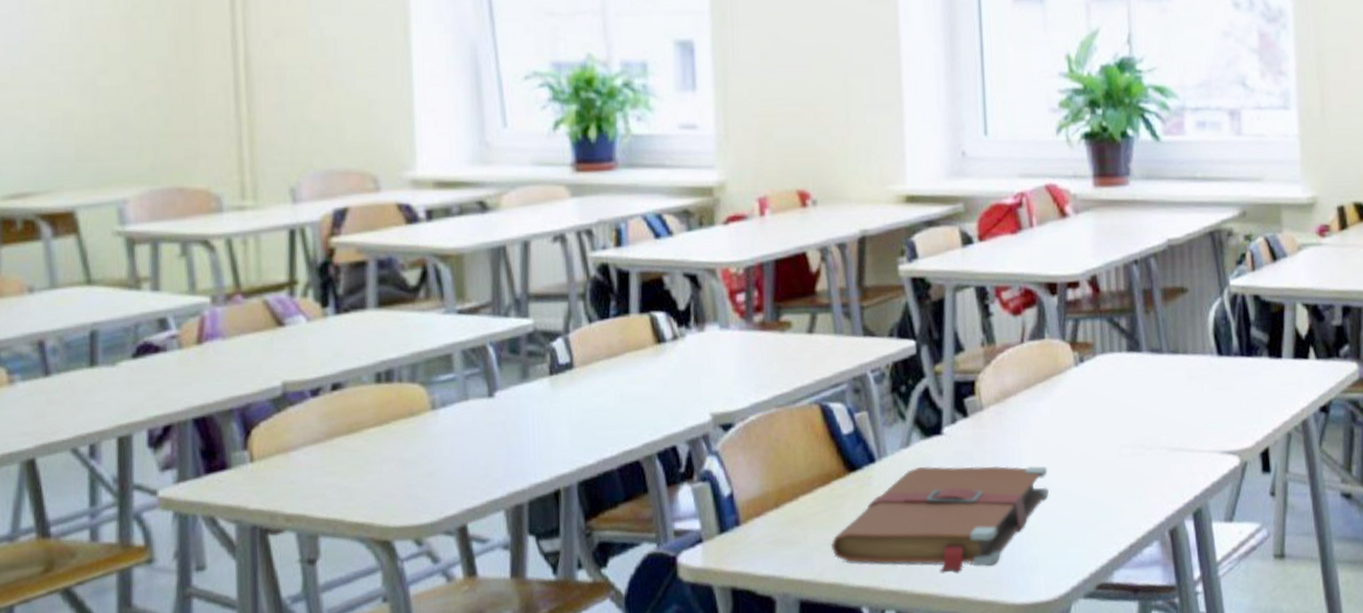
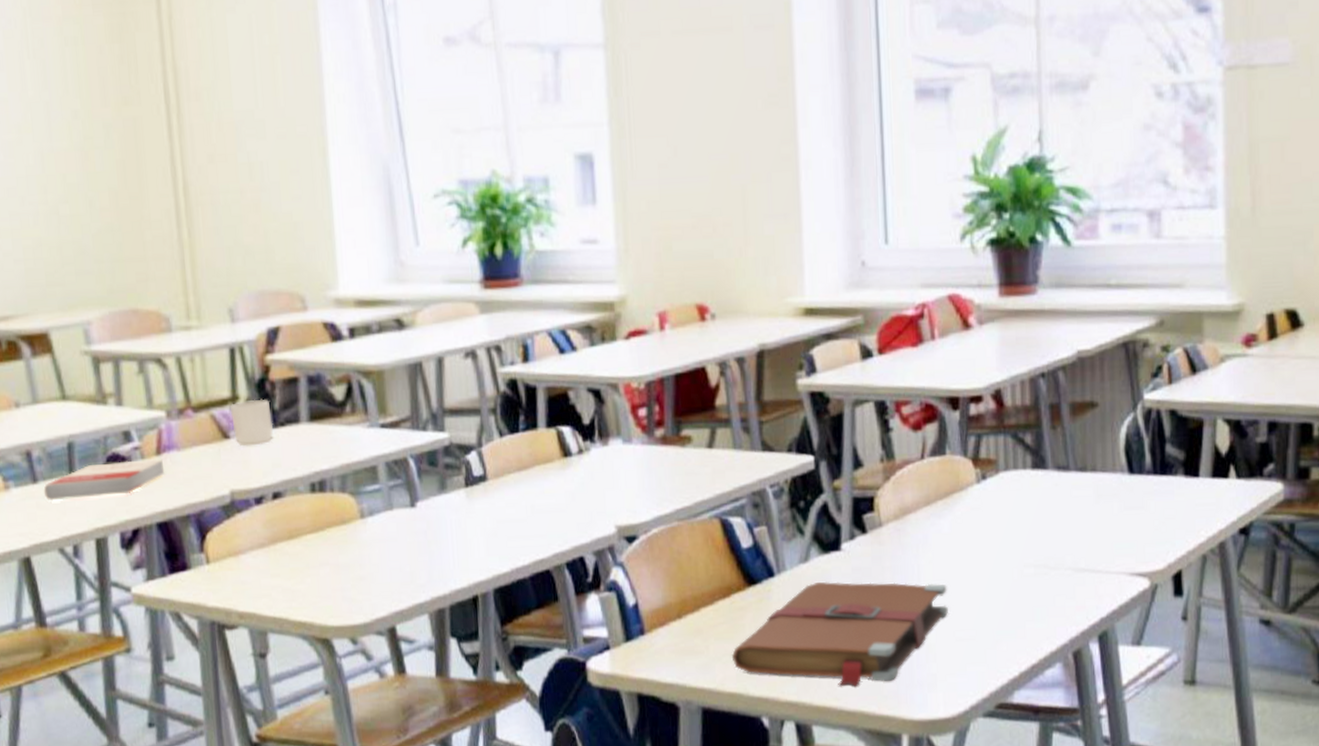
book: none [57,348,206,395] -> present [43,459,165,501]
mug: none [286,283,336,335] -> present [229,399,273,447]

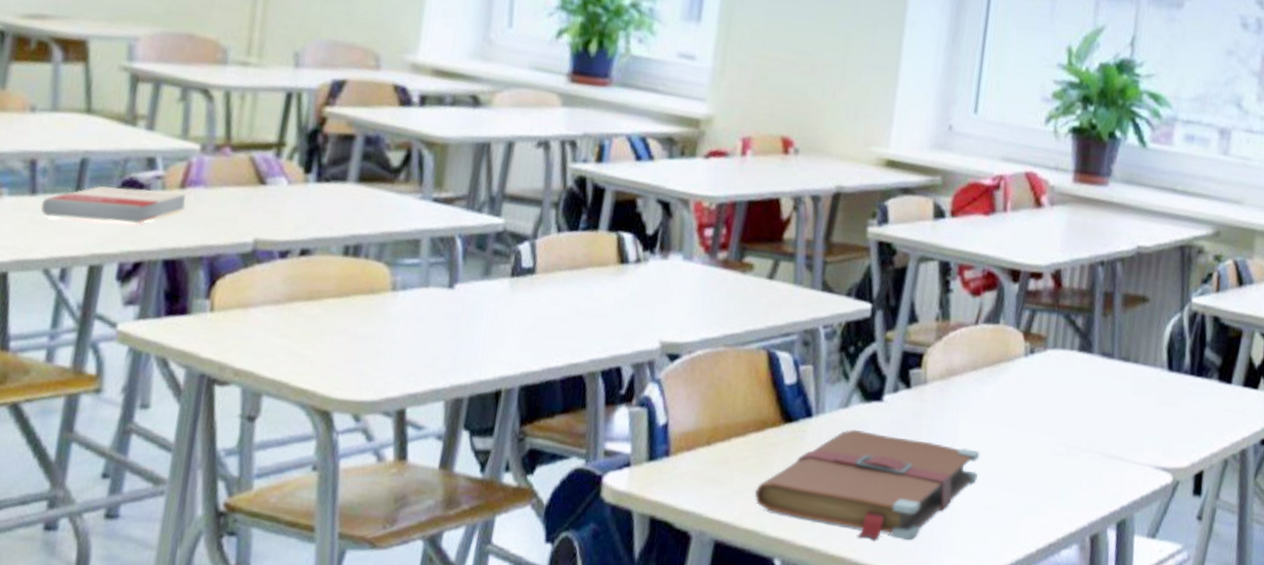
mug: present [229,399,273,447] -> none [271,149,318,198]

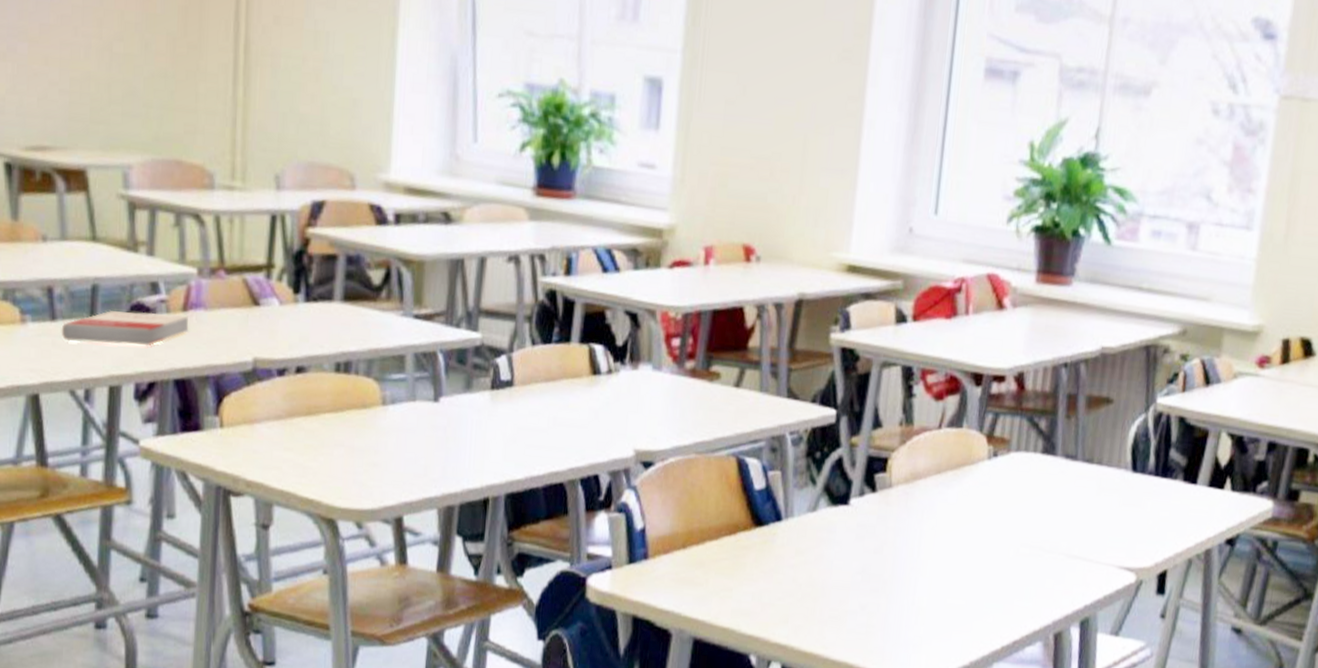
book: present [754,430,980,540] -> none [729,533,945,638]

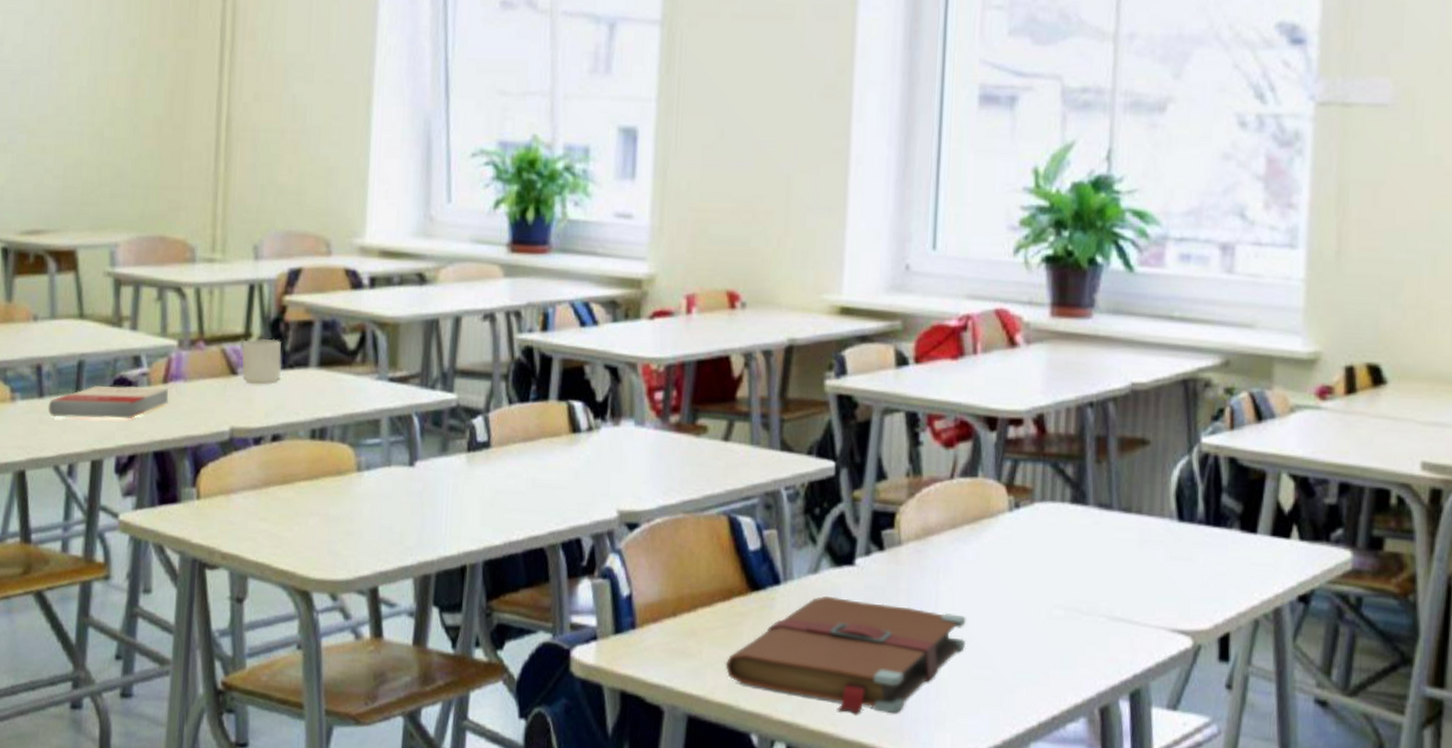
mug: none [263,270,306,318] -> present [241,338,282,386]
book: none [729,533,945,638] -> present [725,596,966,714]

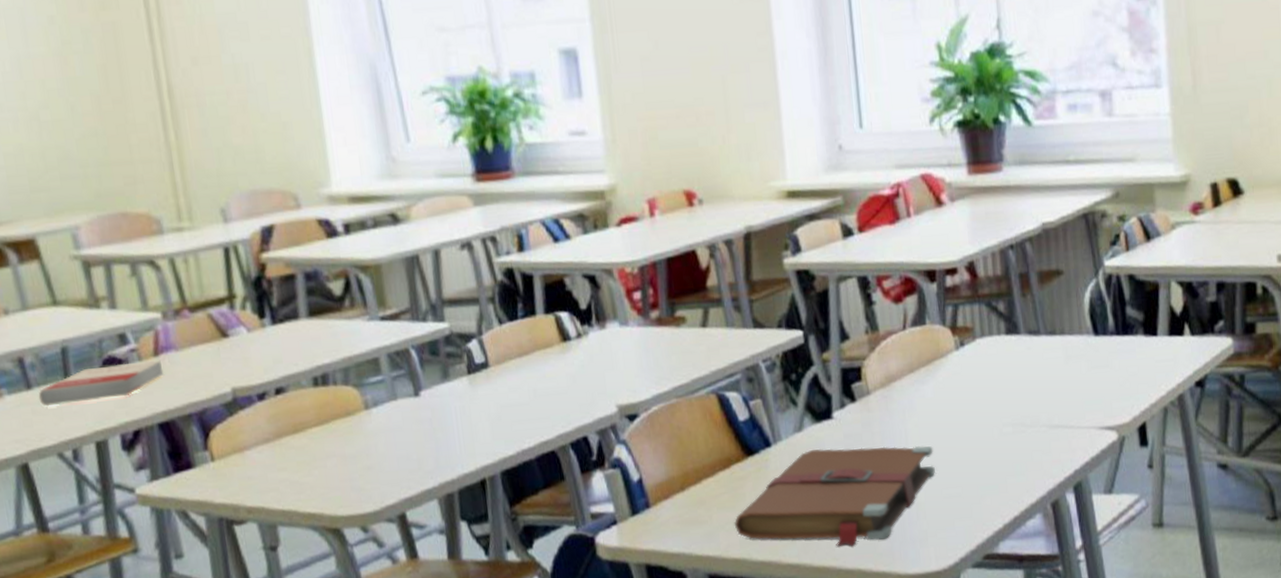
mug: present [241,338,282,386] -> none [227,296,273,344]

